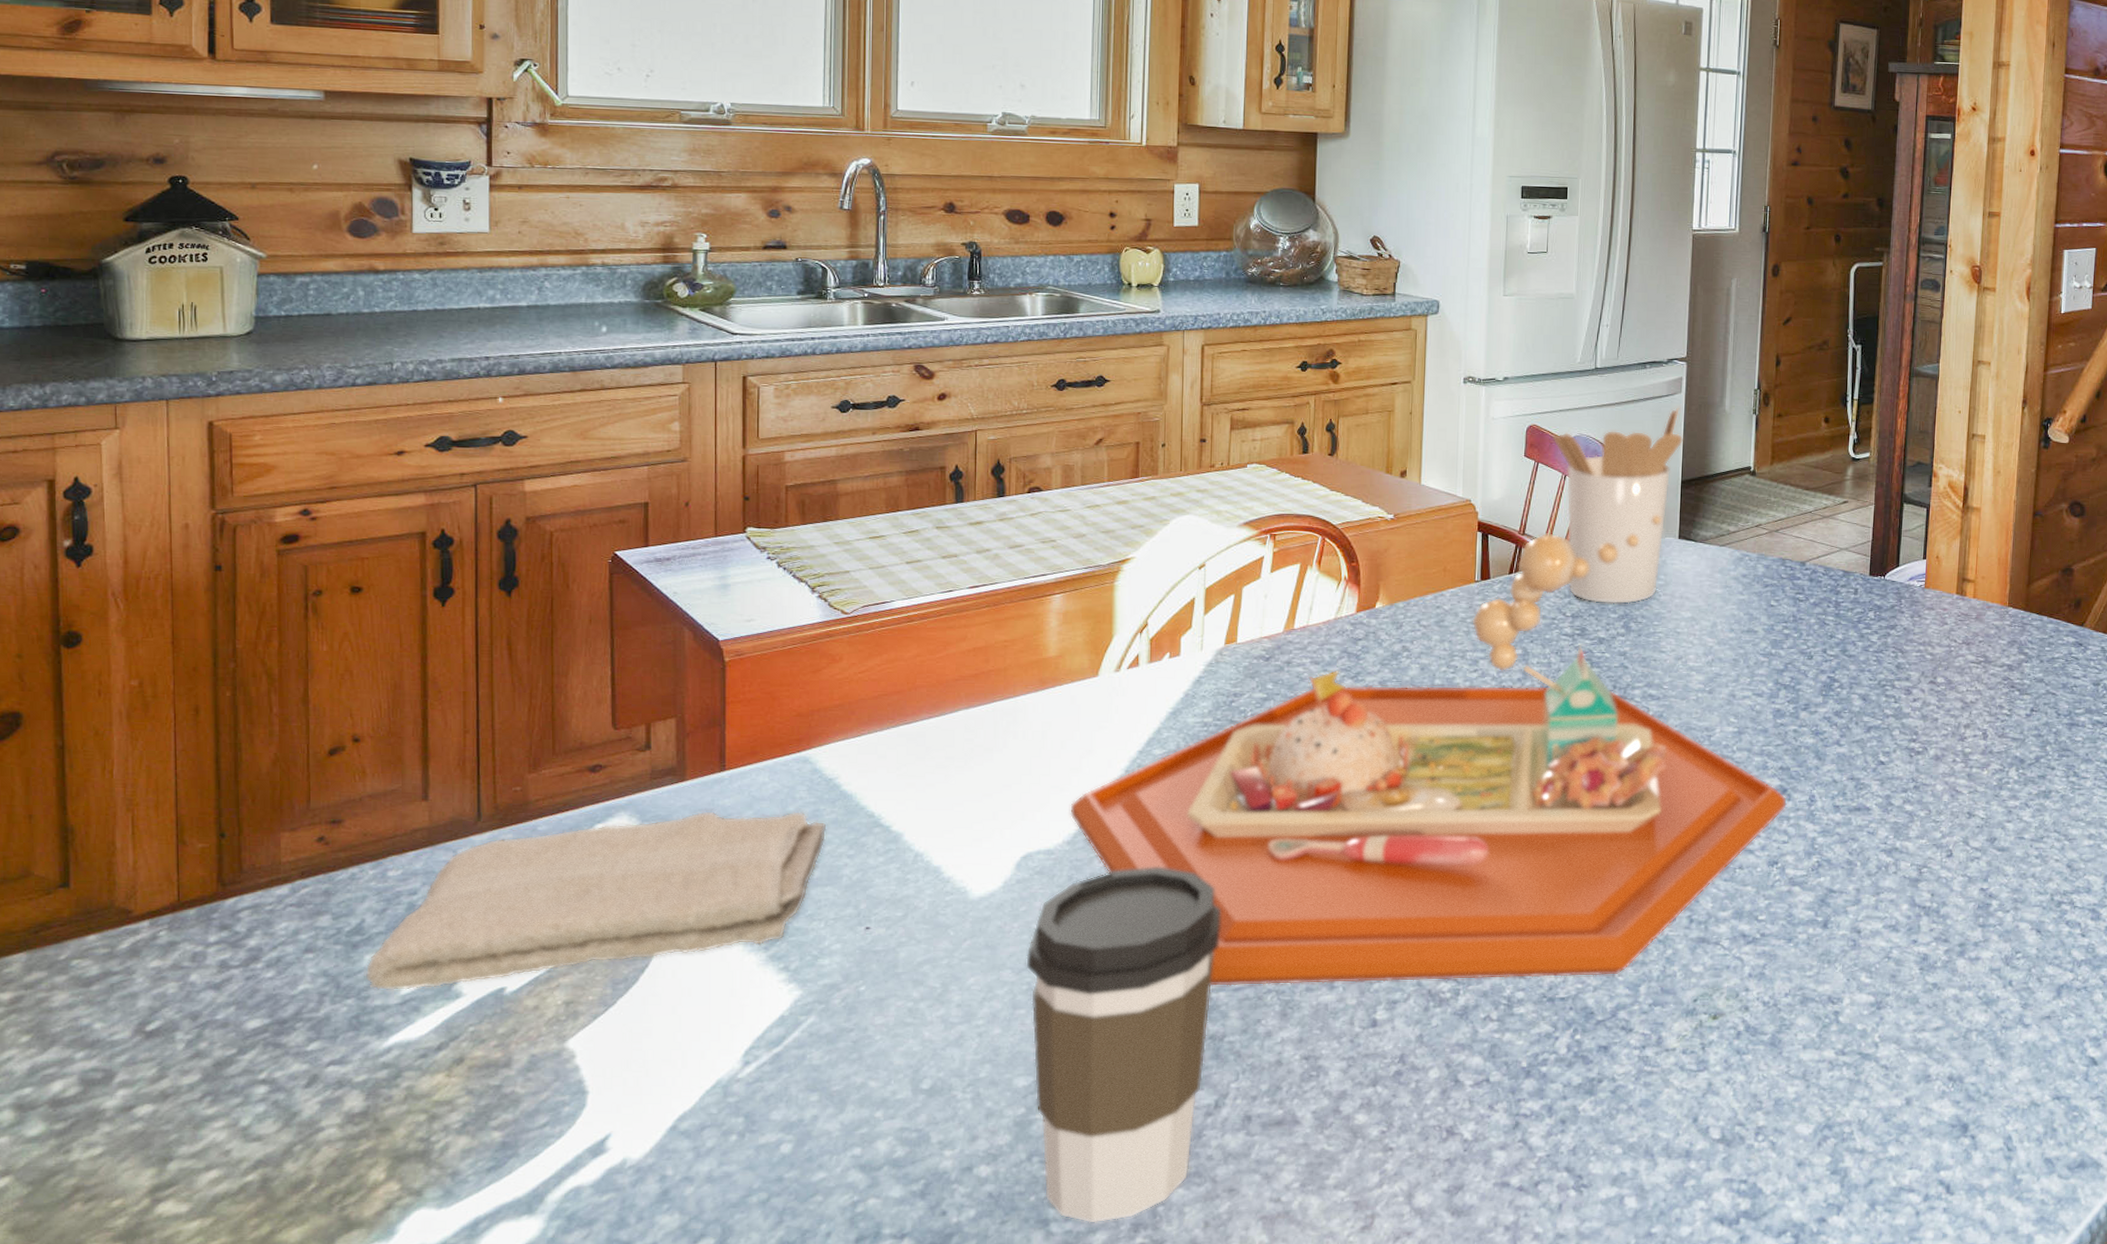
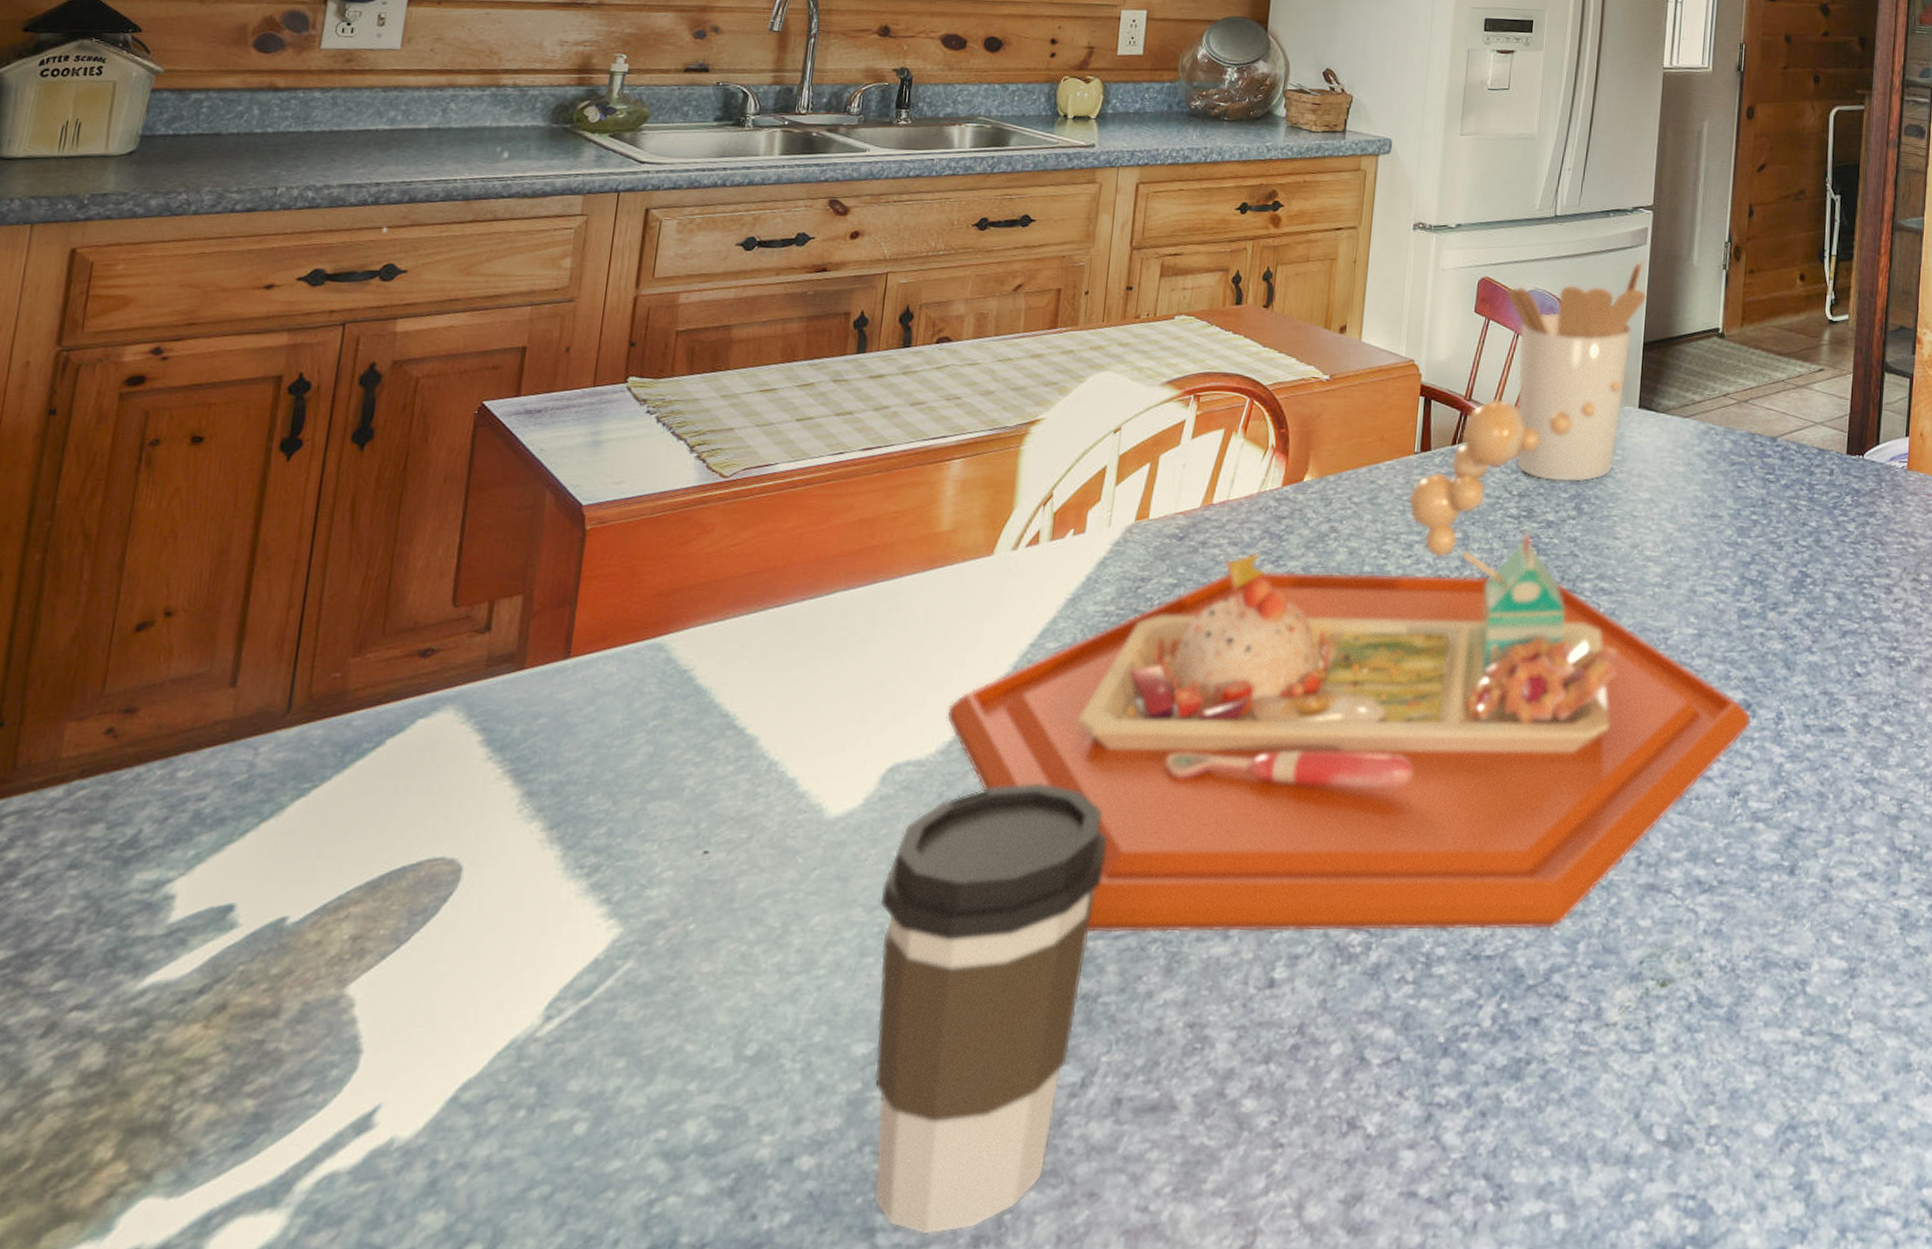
washcloth: present [365,811,827,991] -> none [131,706,674,919]

